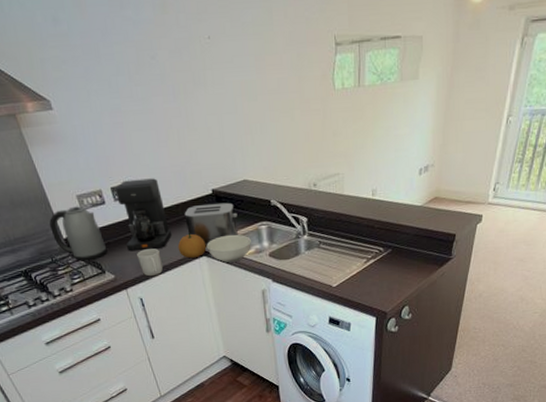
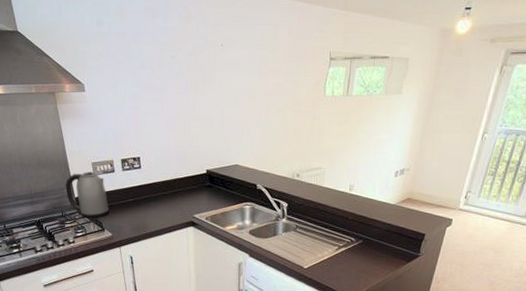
coffee maker: present [114,178,171,252] -> none [124,154,166,215]
mug: present [137,248,163,277] -> none [134,214,154,239]
fruit: present [177,233,207,259] -> none [170,205,195,227]
toaster: present [184,202,239,248] -> none [179,181,226,219]
bowl: present [206,234,251,263] -> none [195,210,235,235]

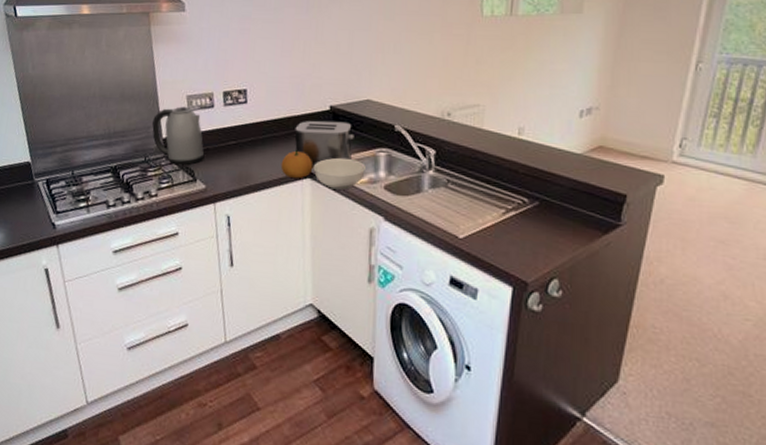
fruit: none [170,205,195,227] -> present [280,150,313,179]
toaster: none [179,181,226,219] -> present [294,120,354,169]
bowl: none [195,210,235,235] -> present [313,157,366,190]

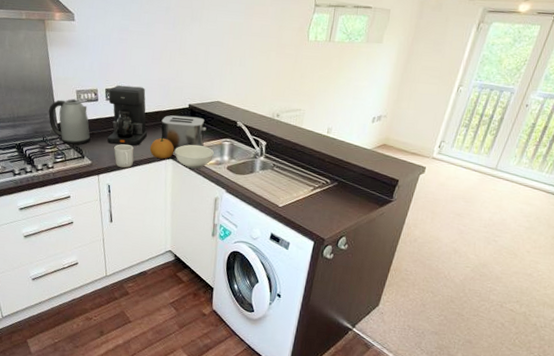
coffee maker: none [226,86,277,163] -> present [107,85,147,146]
mug: none [234,161,261,193] -> present [114,144,134,168]

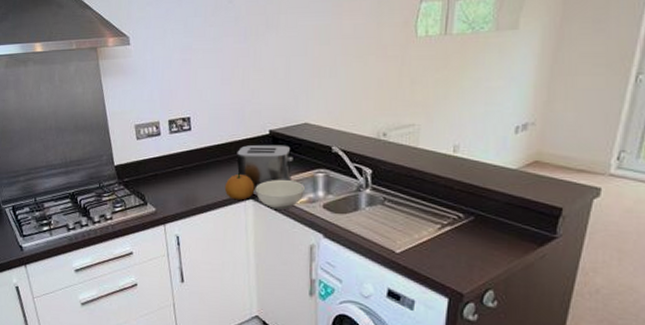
kettle: present [49,98,91,146] -> none [105,135,154,191]
coffee maker: present [107,85,147,146] -> none [172,114,220,186]
mug: present [114,144,134,168] -> none [181,185,206,214]

